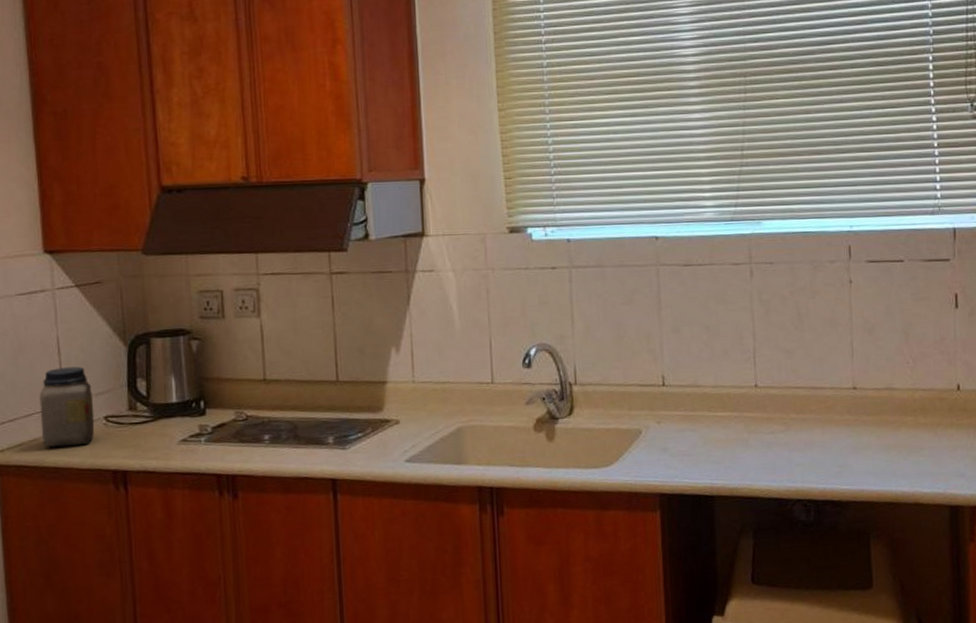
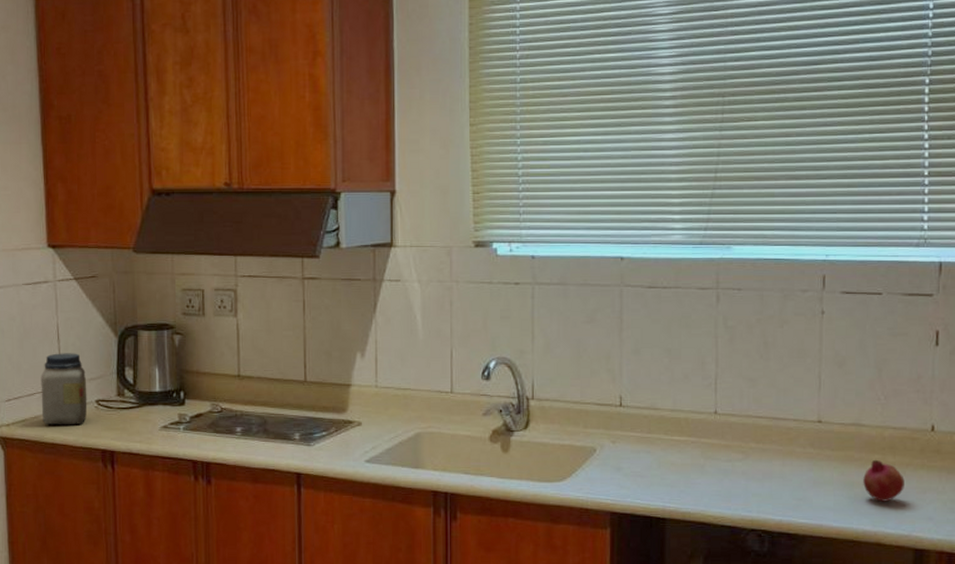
fruit: none [898,421,937,462] -> present [863,459,905,502]

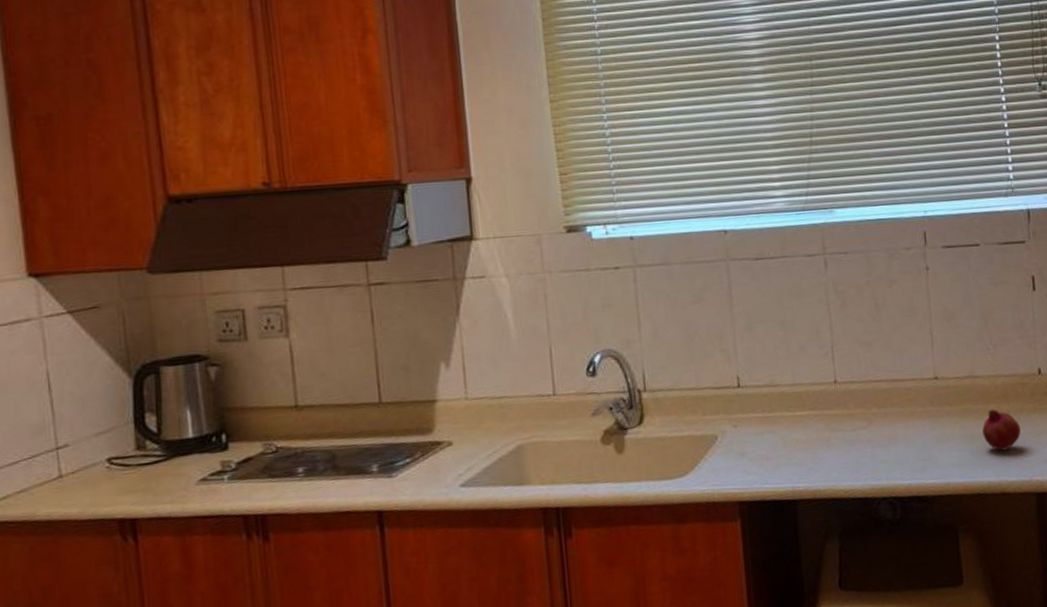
jar: present [41,353,88,426] -> none [26,403,96,498]

